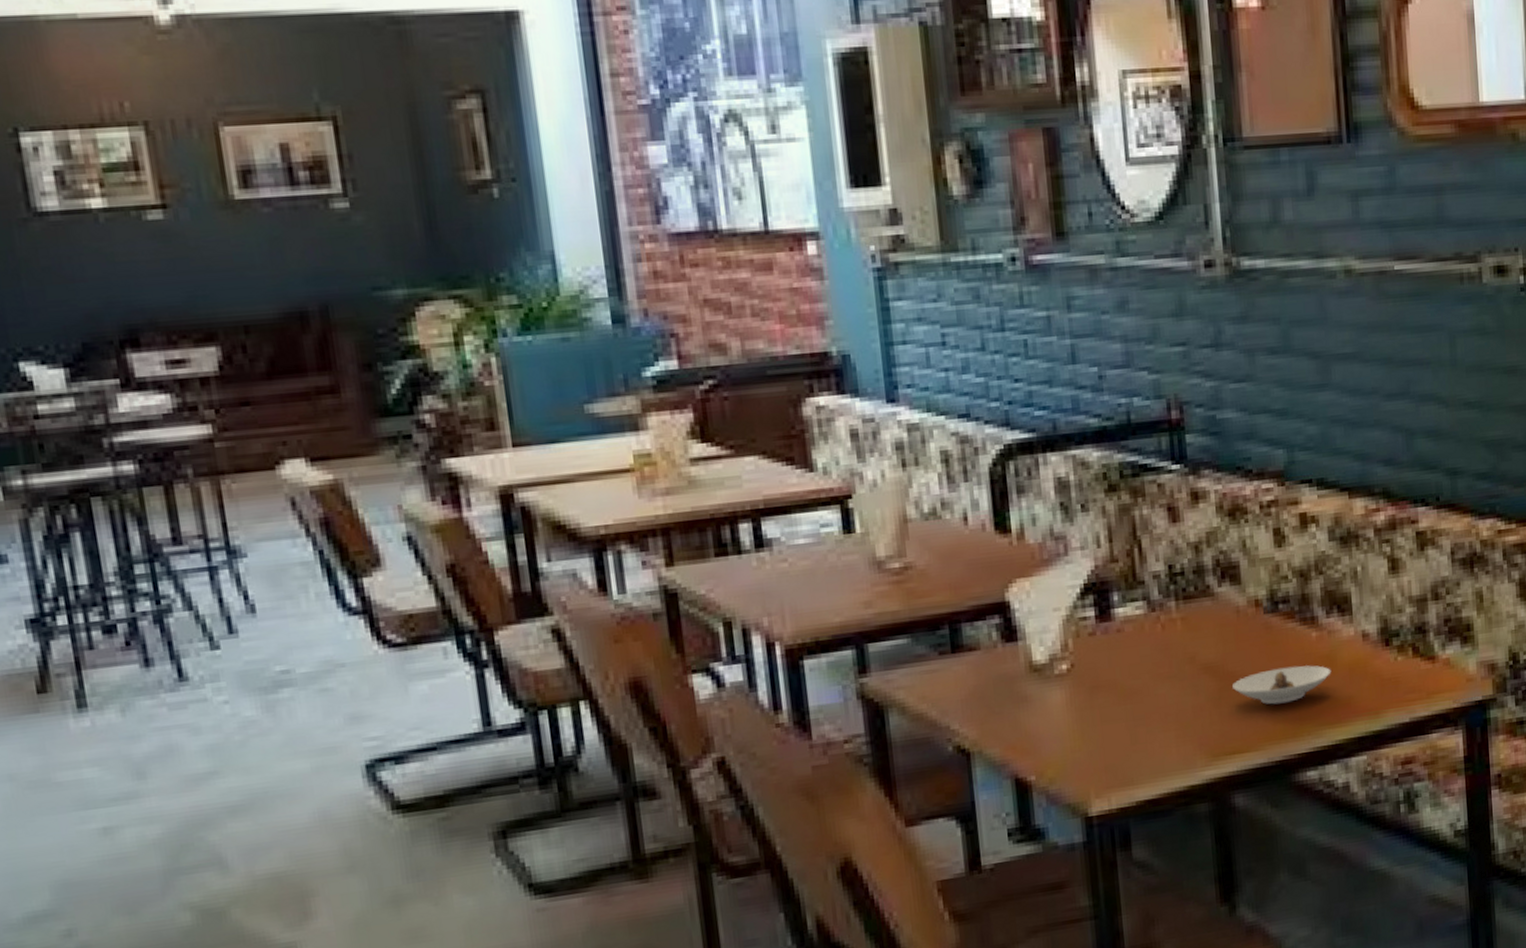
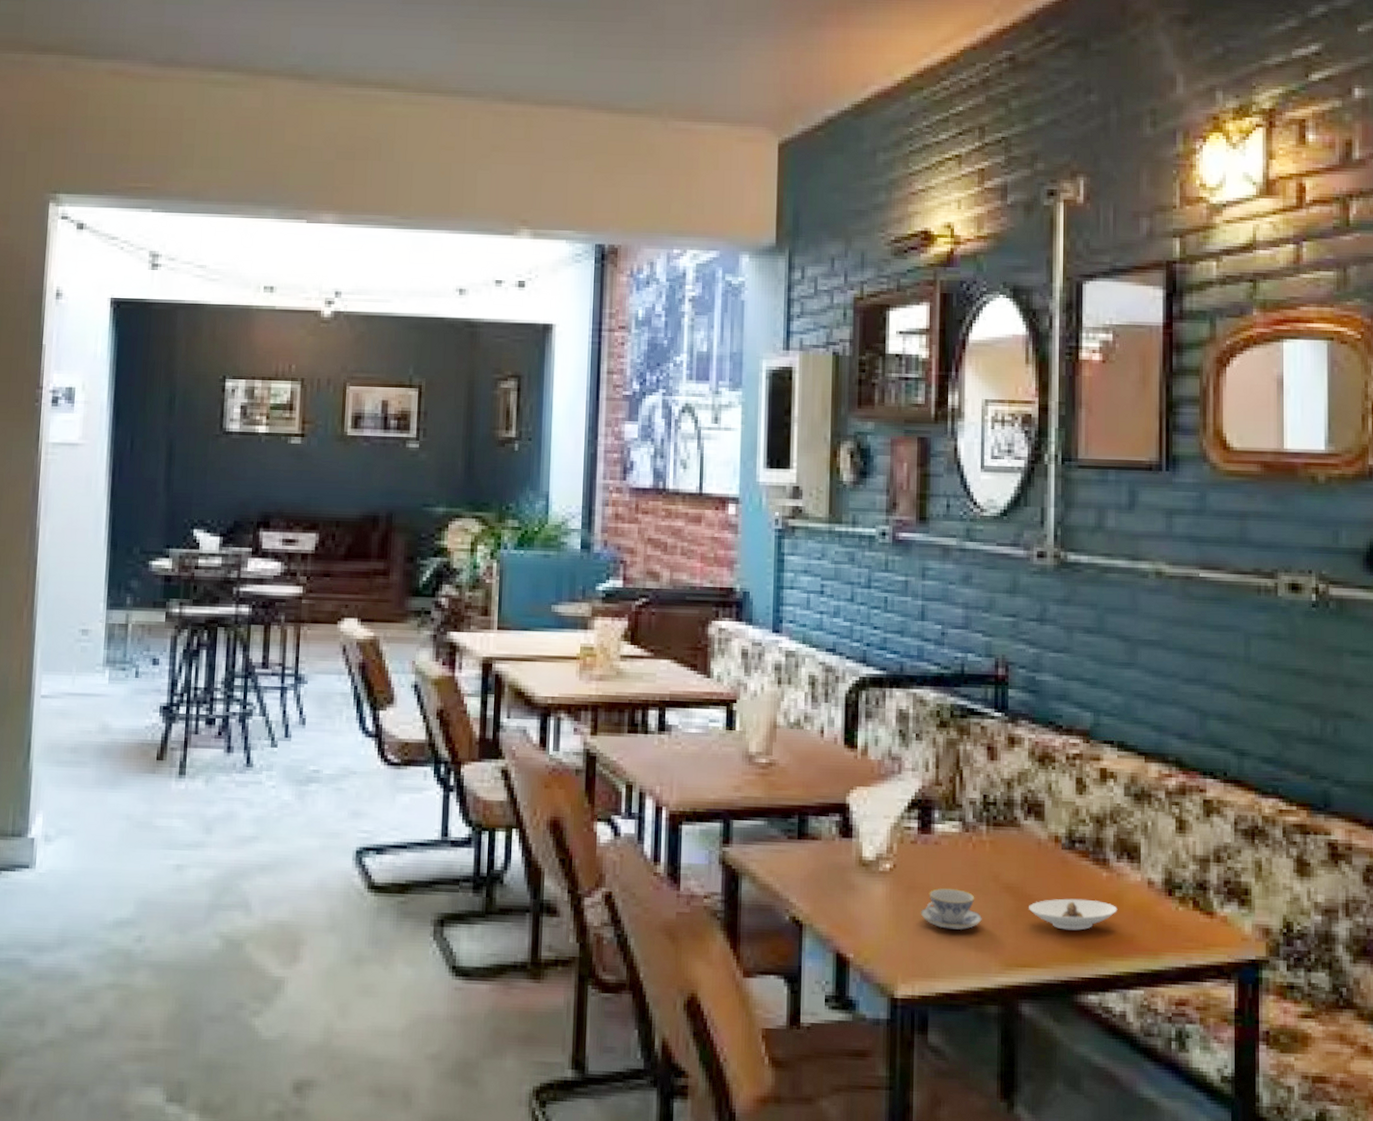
teacup: none [1108,679,1181,728] -> present [920,887,982,930]

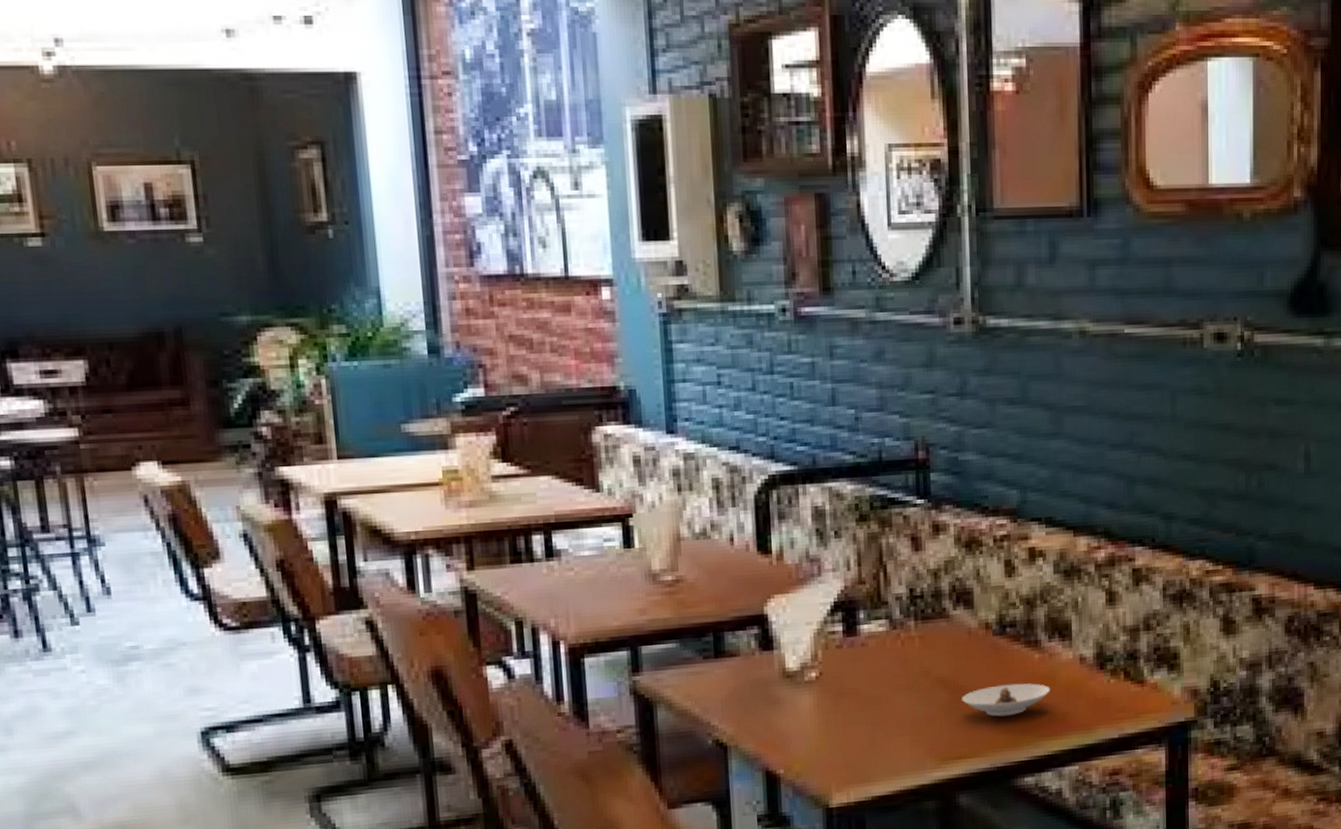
teacup: present [920,887,982,930] -> none [850,689,915,732]

